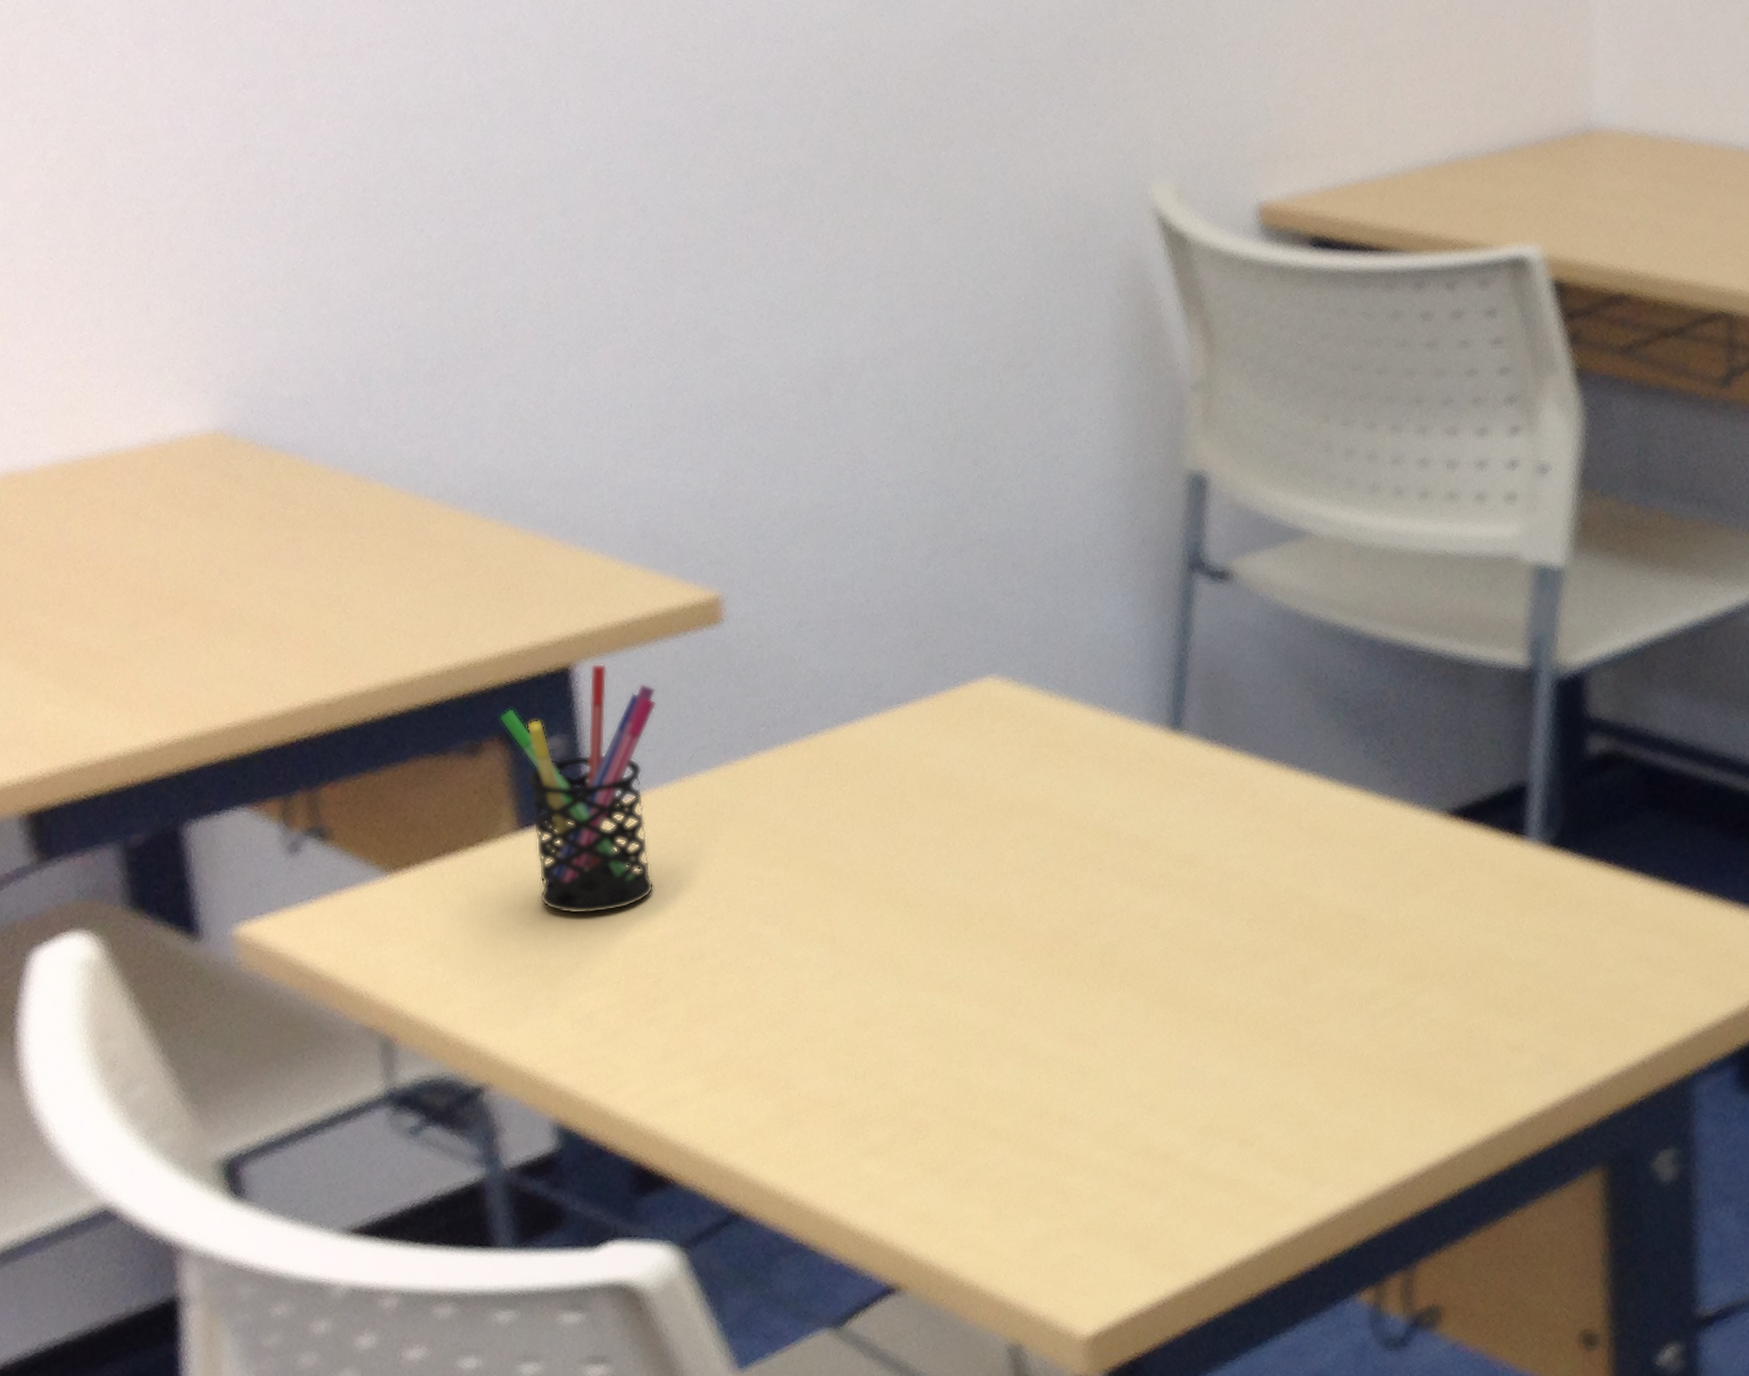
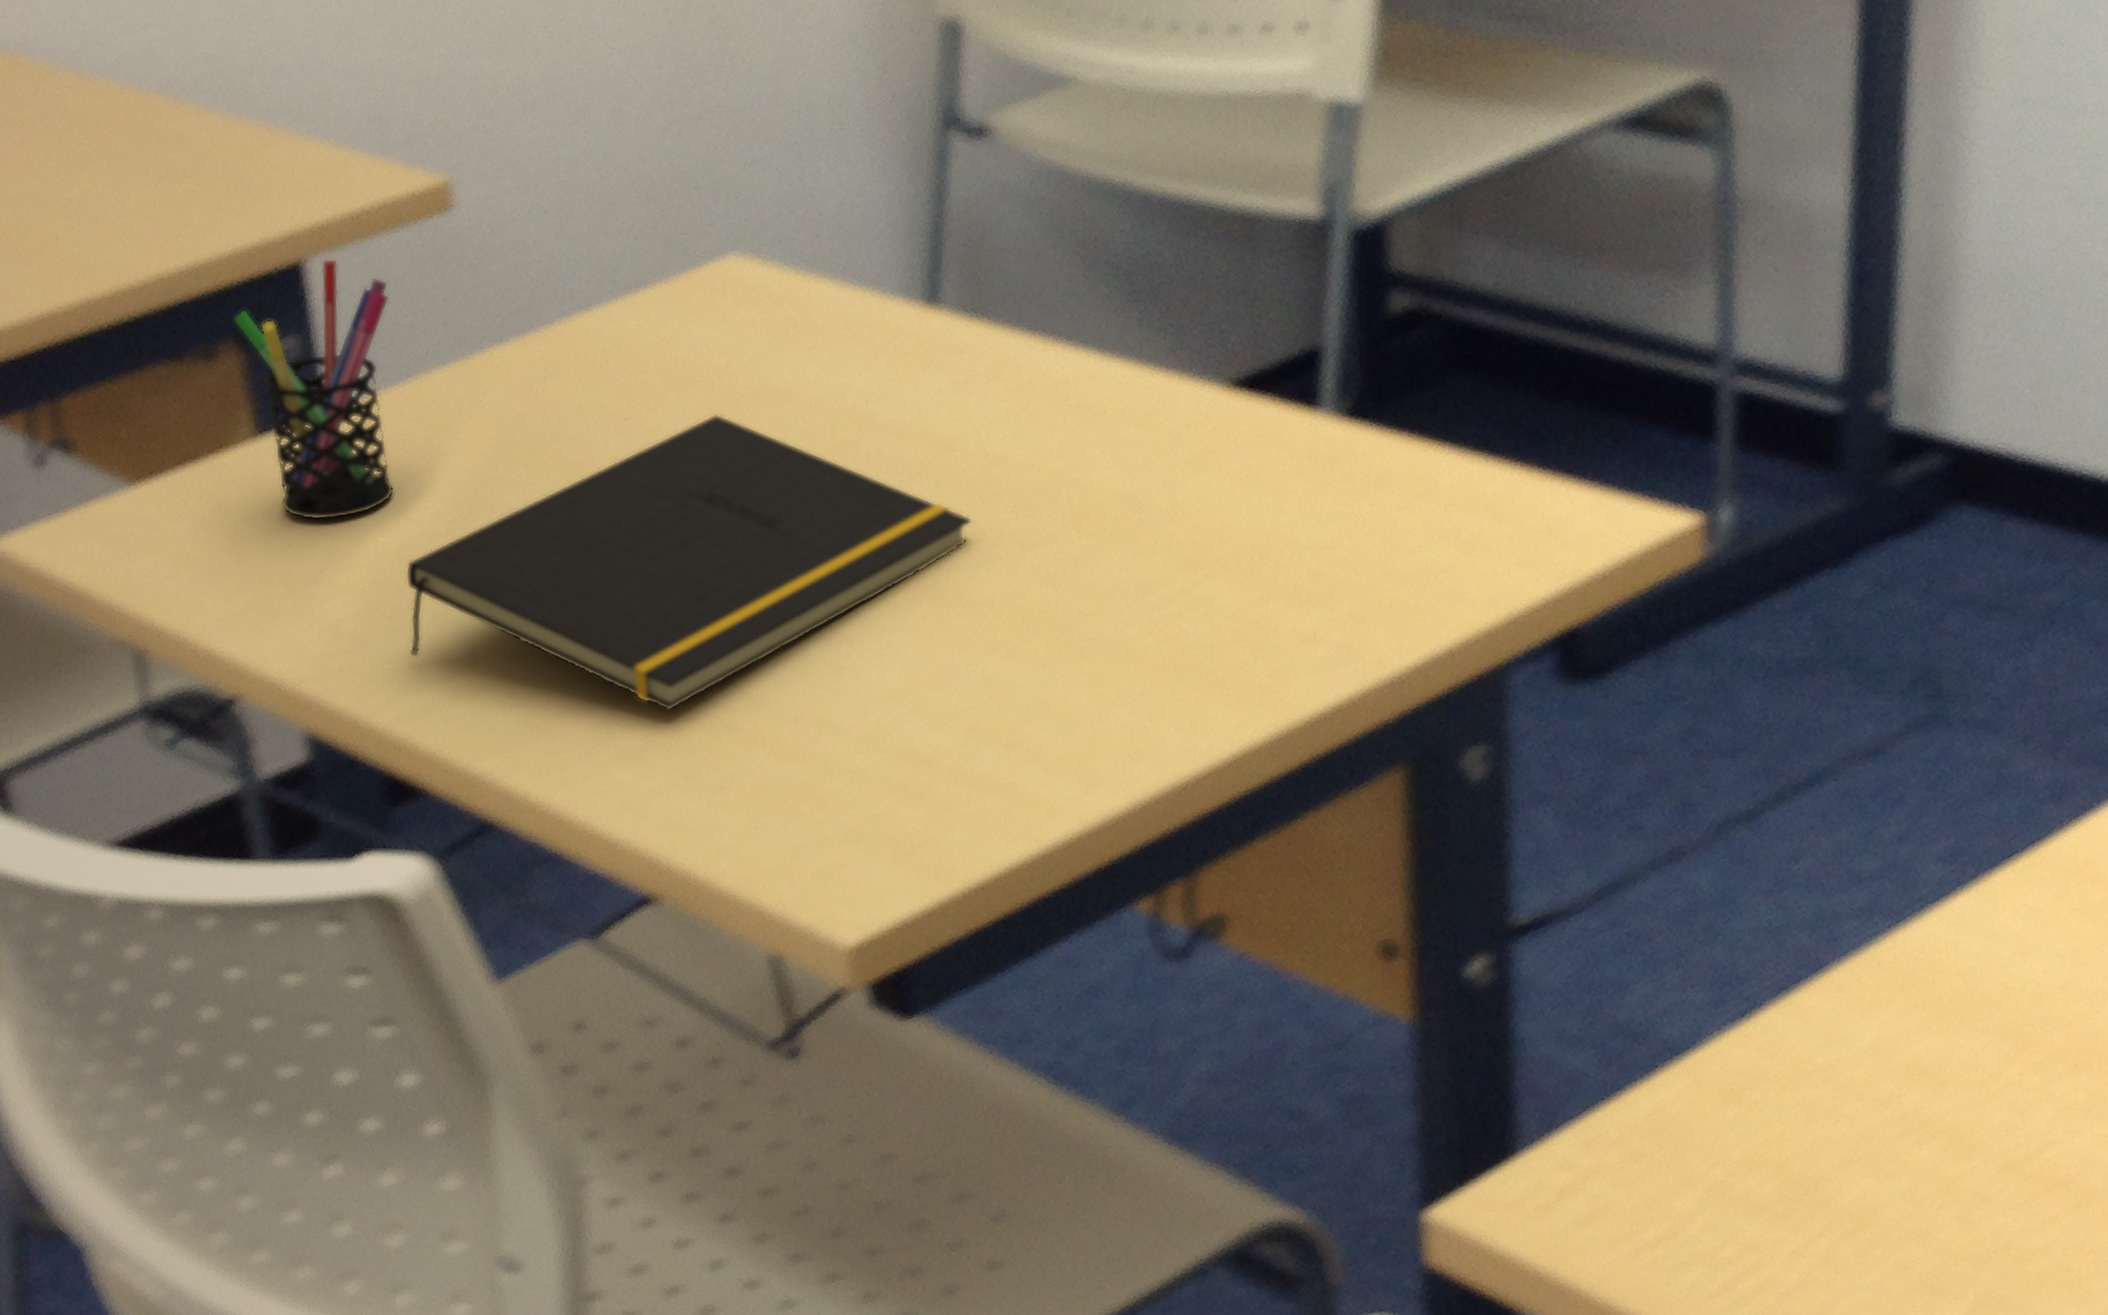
notepad: none [662,824,1209,1107] -> present [405,413,971,712]

